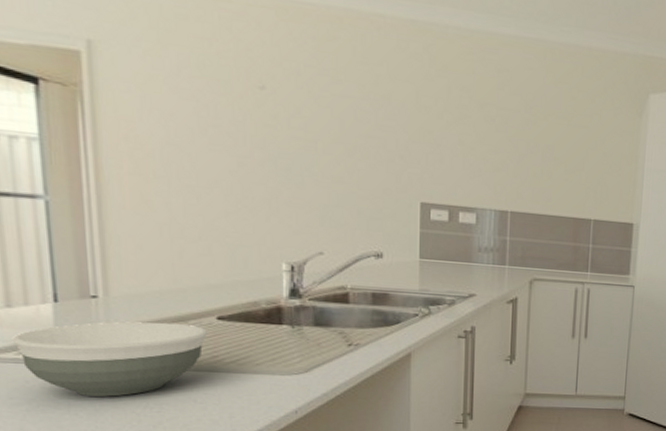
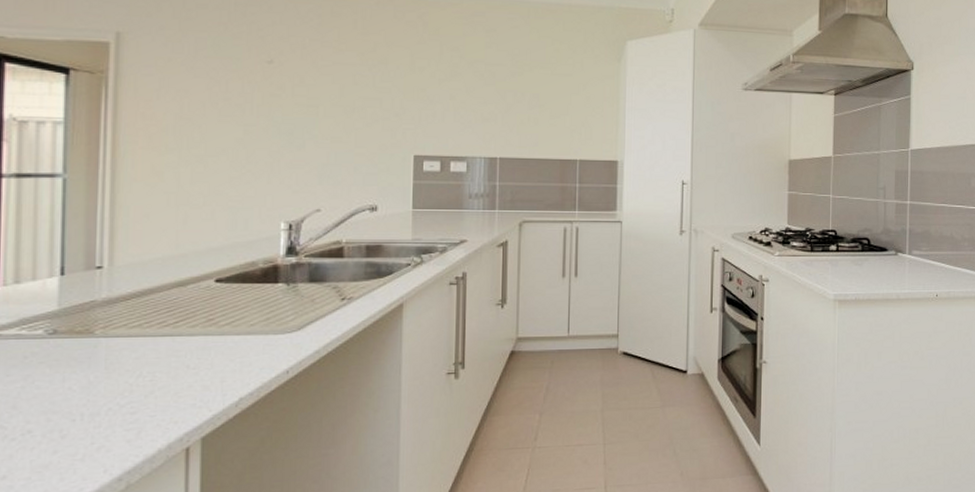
bowl: present [11,322,207,397] -> none [16,288,205,368]

